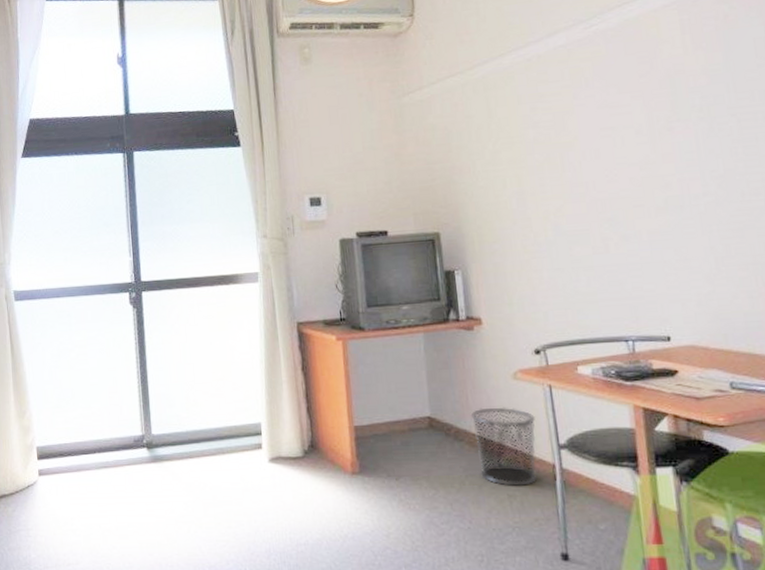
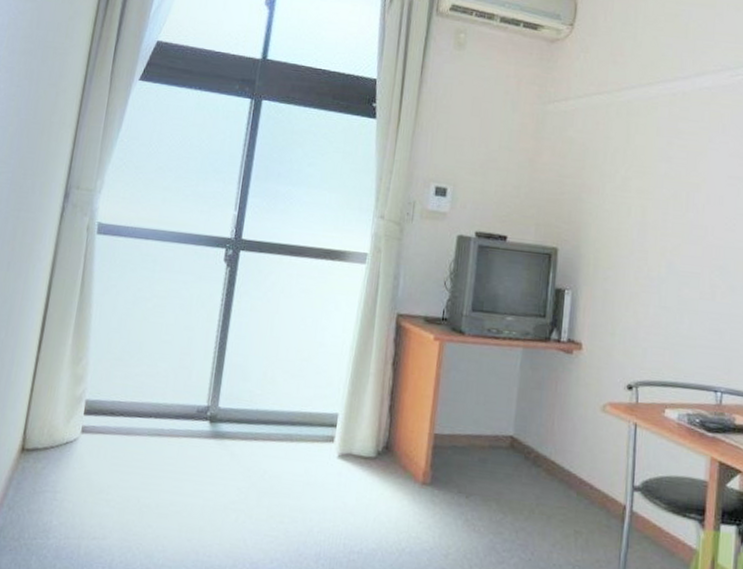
waste bin: present [470,407,536,486] -> none [552,435,615,523]

